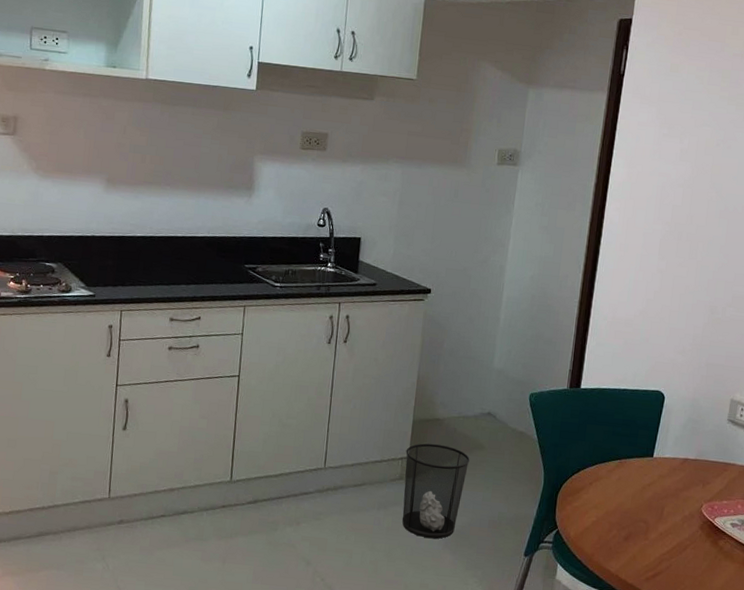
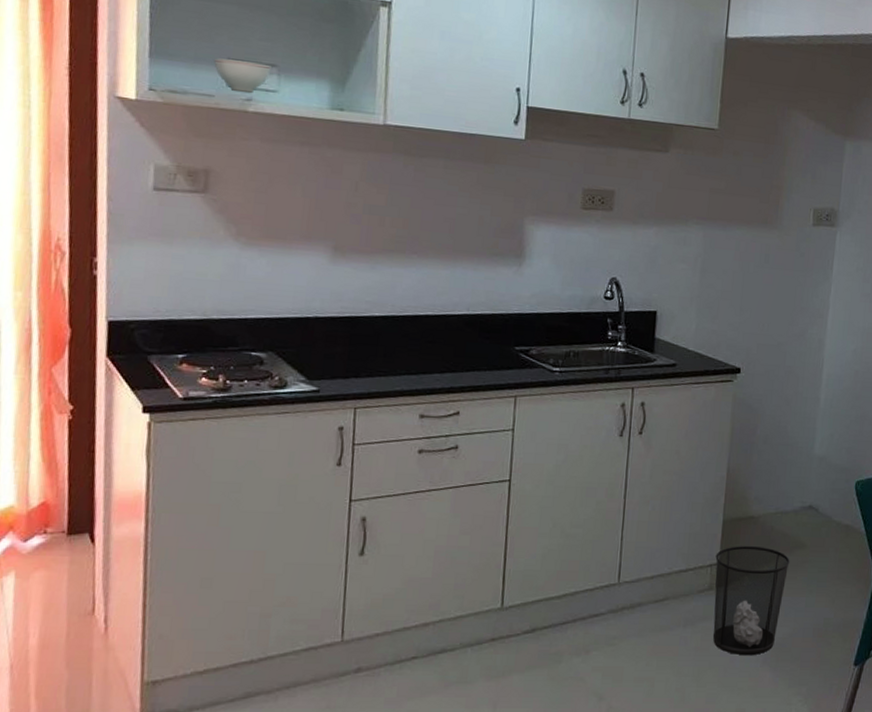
bowl: none [21,27,64,55] -> present [214,58,273,94]

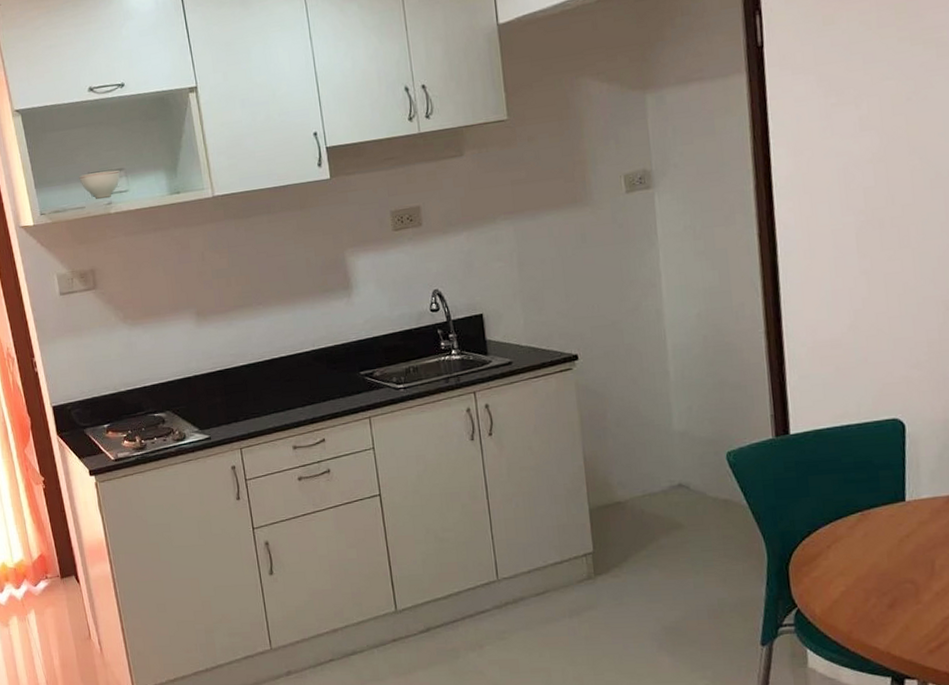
waste bin: present [712,545,790,656] -> none [588,531,669,642]

